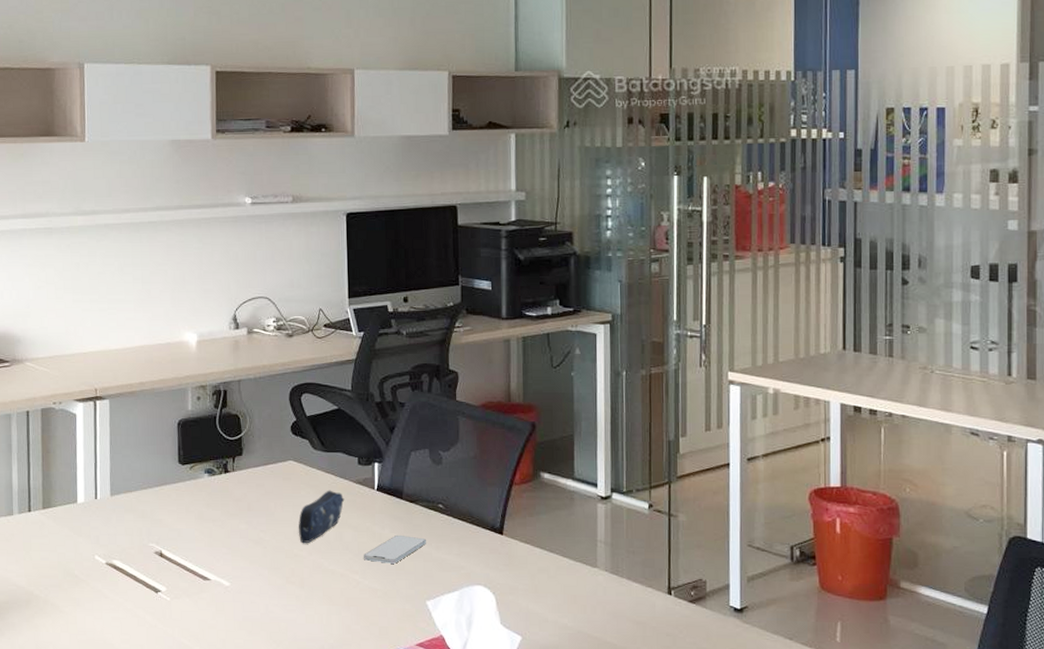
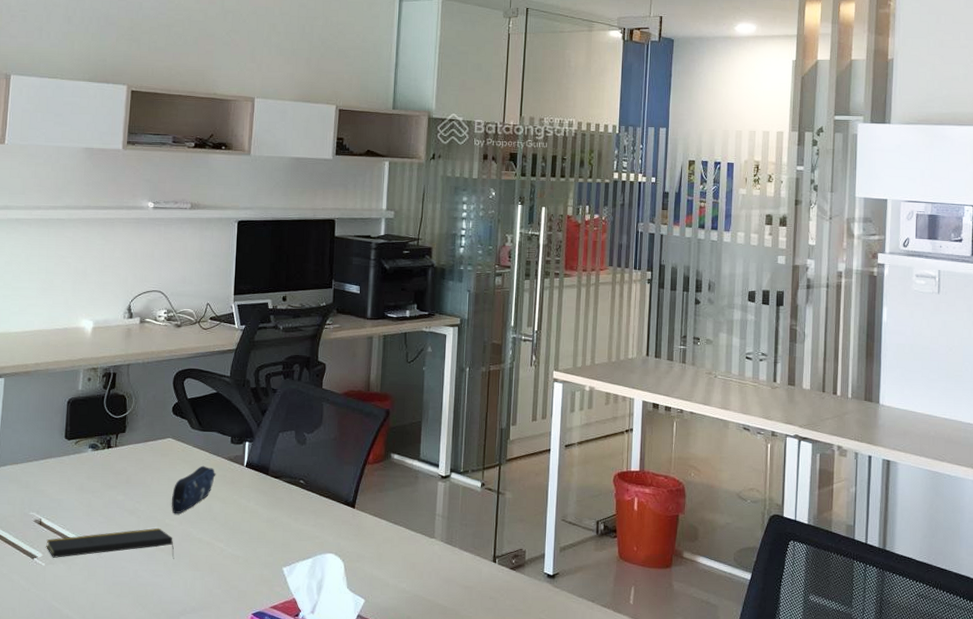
notepad: none [169,558,307,592] -> present [46,527,174,559]
smartphone: present [364,534,426,564] -> none [229,507,287,533]

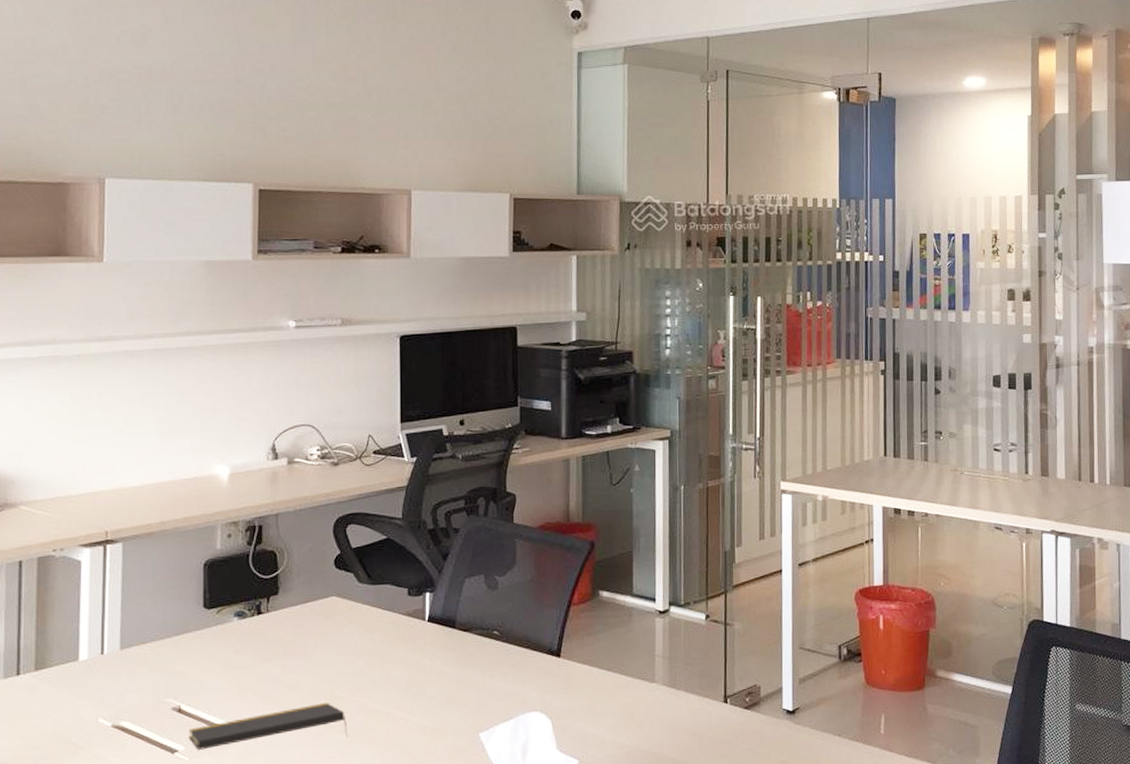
pencil case: present [172,465,216,514] -> none [341,624,392,685]

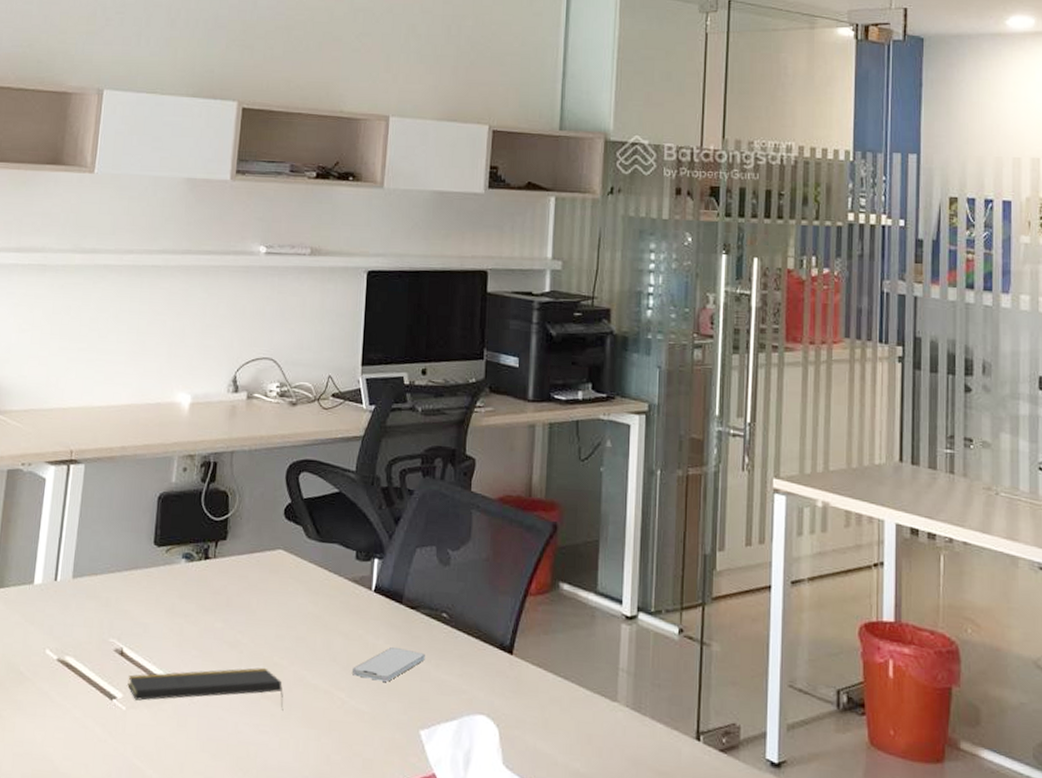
smartphone: none [412,666,480,698] -> present [353,646,425,682]

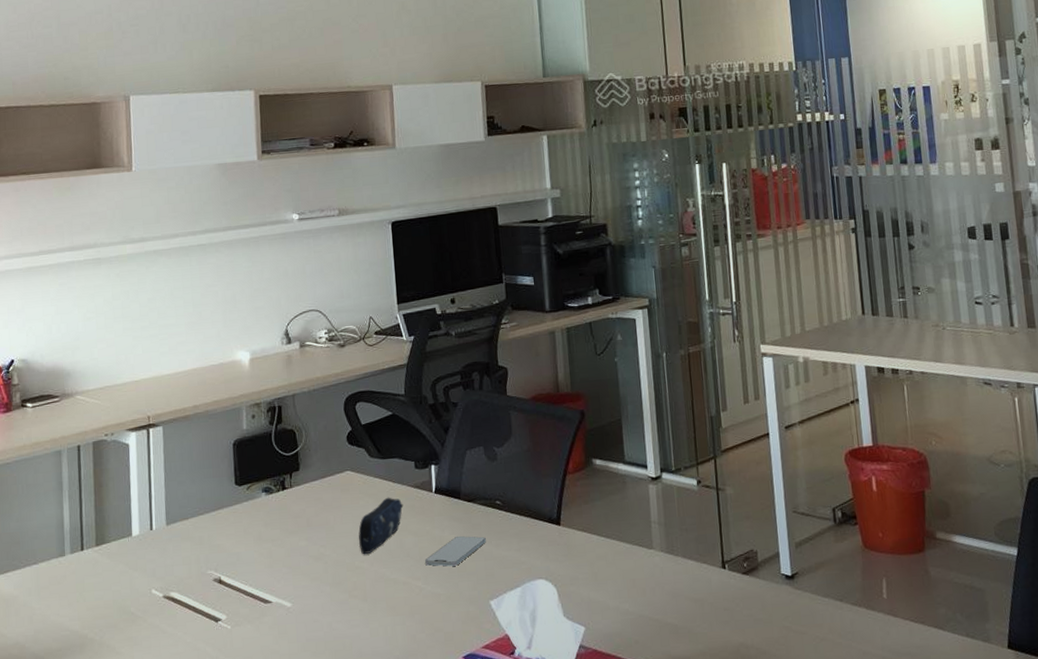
notepad: present [127,667,284,711] -> none [229,572,370,619]
pencil case: none [281,587,337,651] -> present [358,497,404,555]

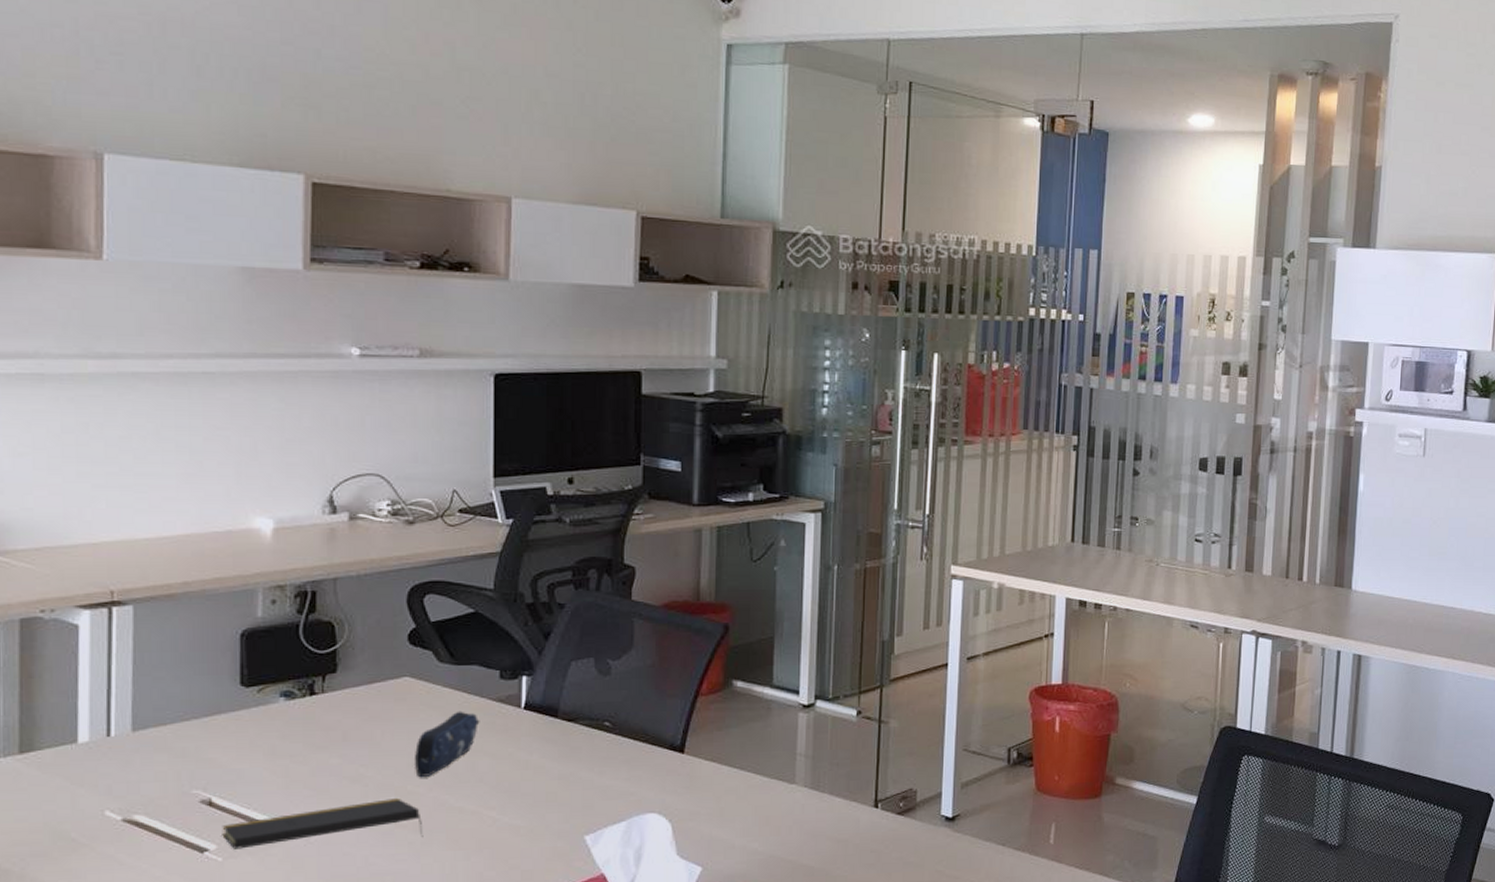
notepad: none [229,572,370,619] -> present [222,797,424,849]
smartphone: present [425,535,486,567] -> none [504,760,587,795]

